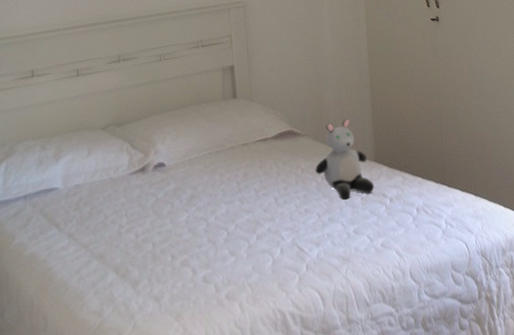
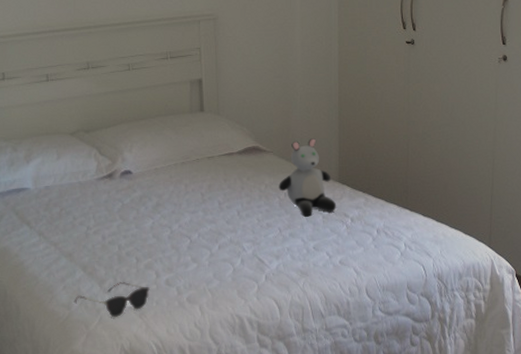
sunglasses: none [105,281,188,322] -> present [74,281,151,317]

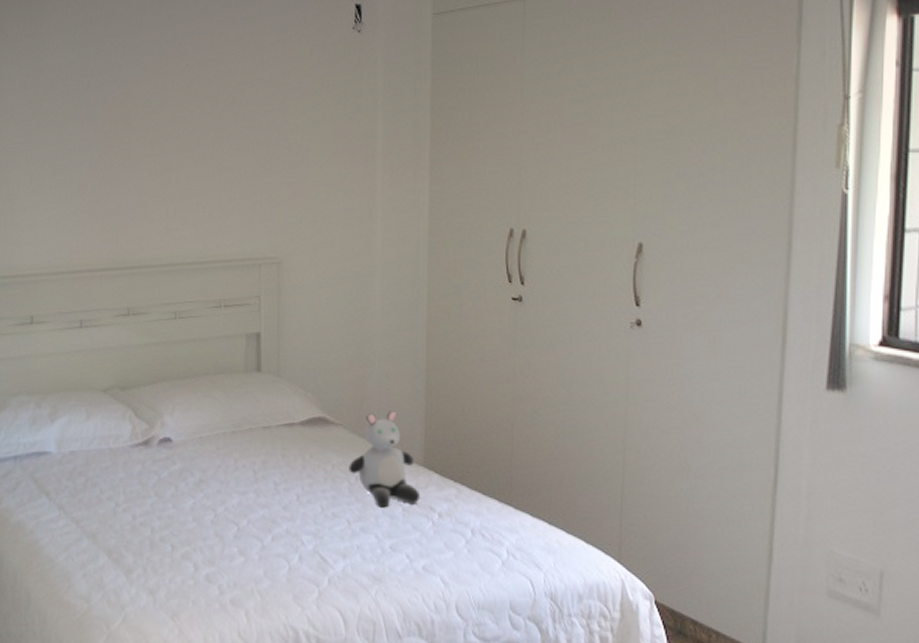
sunglasses: present [74,281,151,317] -> none [94,572,187,617]

